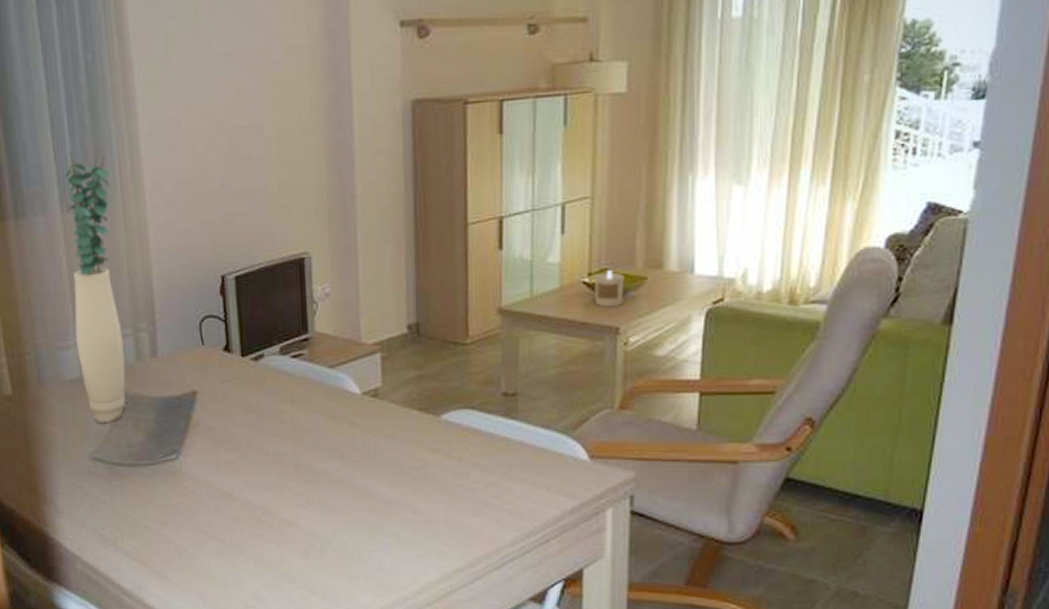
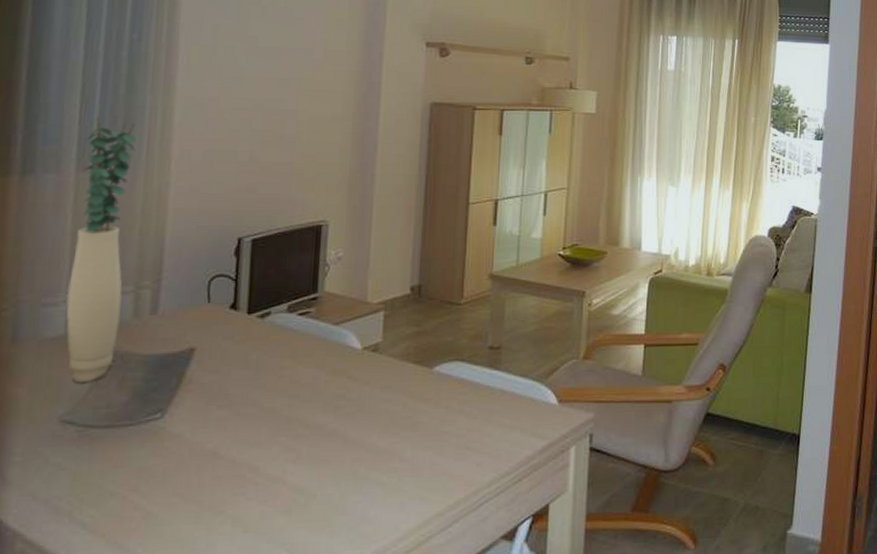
candle: present [594,271,624,308] -> none [567,246,590,275]

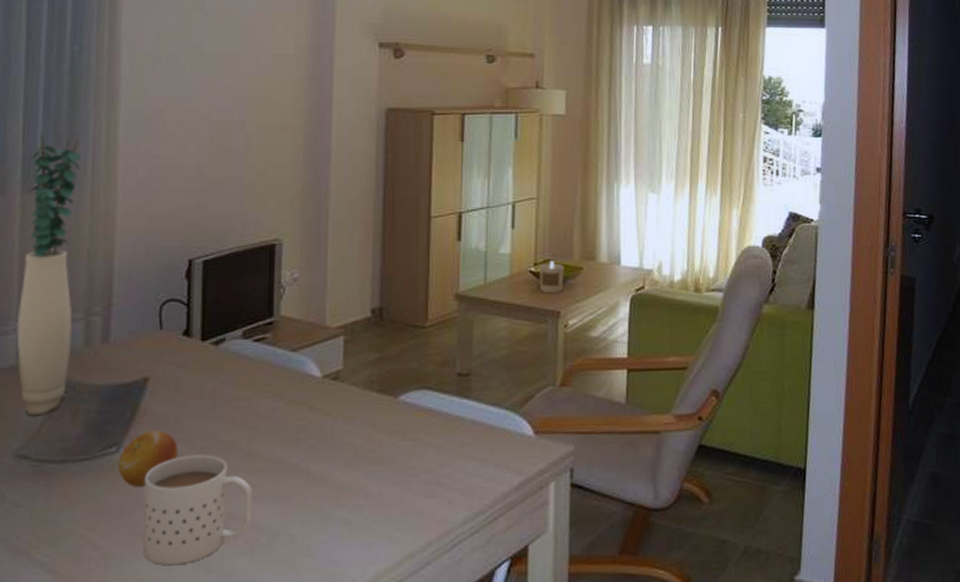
fruit: none [162,397,222,451] -> present [118,430,178,487]
mug: none [184,420,293,525] -> present [143,454,253,566]
candle: none [567,246,590,275] -> present [539,261,564,294]

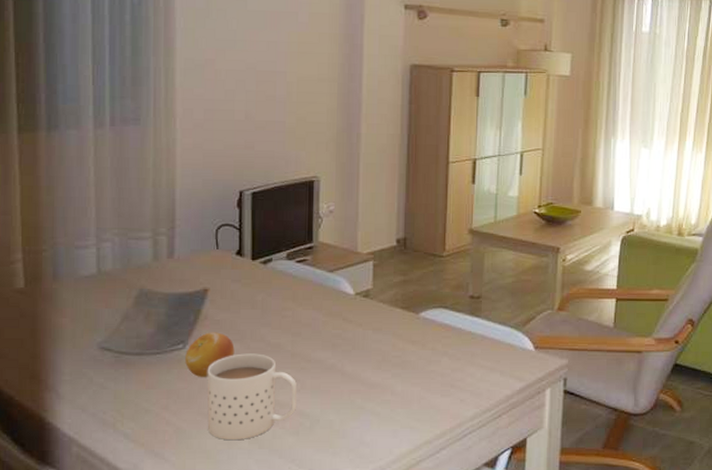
vase: present [16,134,81,416] -> none [95,77,144,316]
candle: present [539,261,564,294] -> none [542,204,564,232]

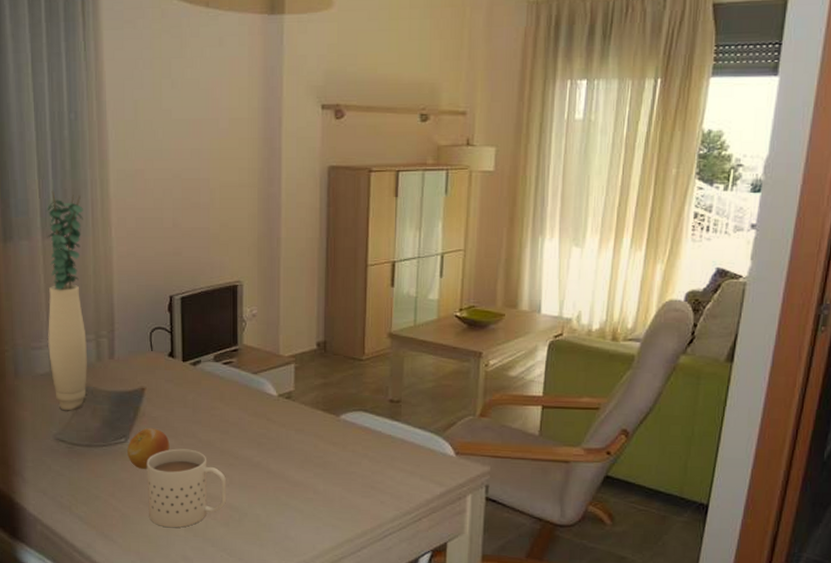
vase: none [95,77,144,316] -> present [46,190,88,411]

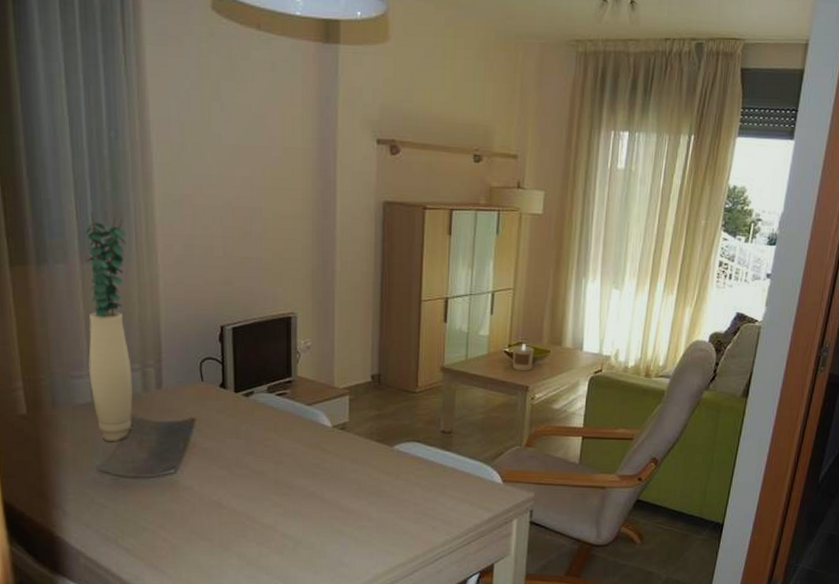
fruit: present [127,428,170,469] -> none [177,459,222,500]
mug: present [146,448,227,528] -> none [197,479,281,558]
candle: none [464,308,487,337] -> present [512,344,534,372]

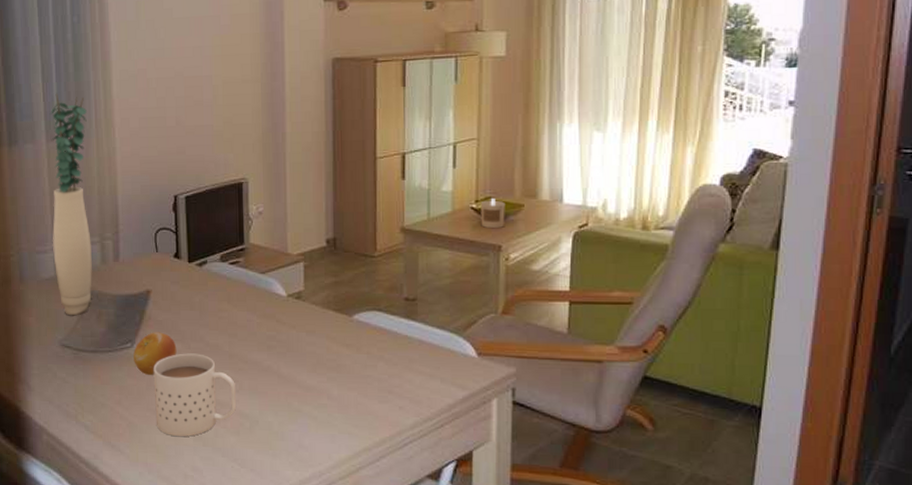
fruit: none [177,459,222,500] -> present [133,332,177,375]
mug: none [197,479,281,558] -> present [153,353,237,437]

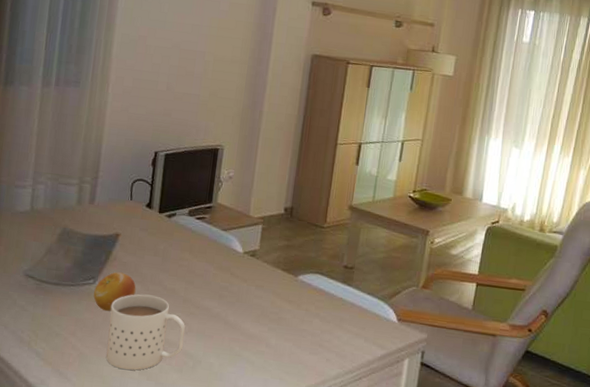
vase: present [50,93,92,316] -> none [31,44,85,250]
candle: present [480,199,505,229] -> none [415,191,437,217]

